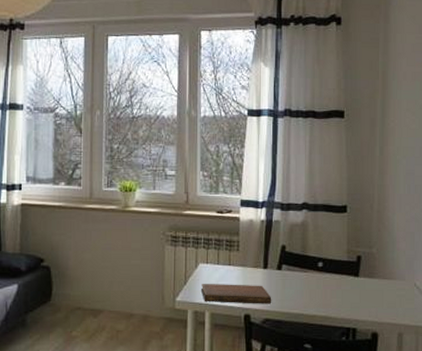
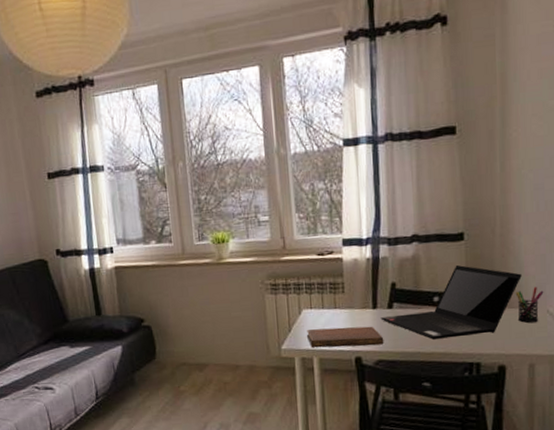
laptop computer: none [270,235,394,303] -> present [380,265,522,339]
pen holder: none [388,261,412,295] -> present [515,287,544,323]

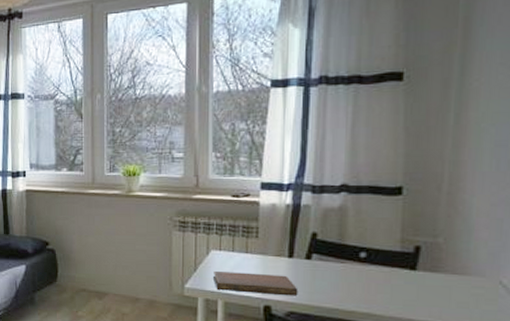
laptop computer: present [380,265,522,339] -> none [296,222,471,299]
pen holder: present [515,287,544,323] -> none [461,254,497,294]

